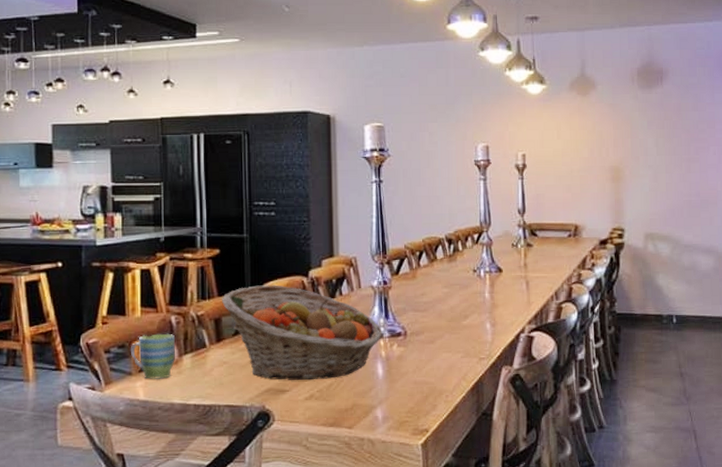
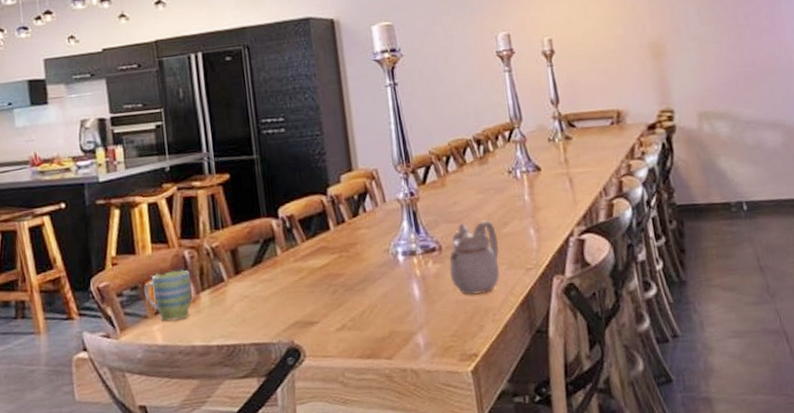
fruit basket: present [222,285,383,381] -> none [236,206,415,312]
teapot: none [411,312,458,377] -> present [449,220,500,295]

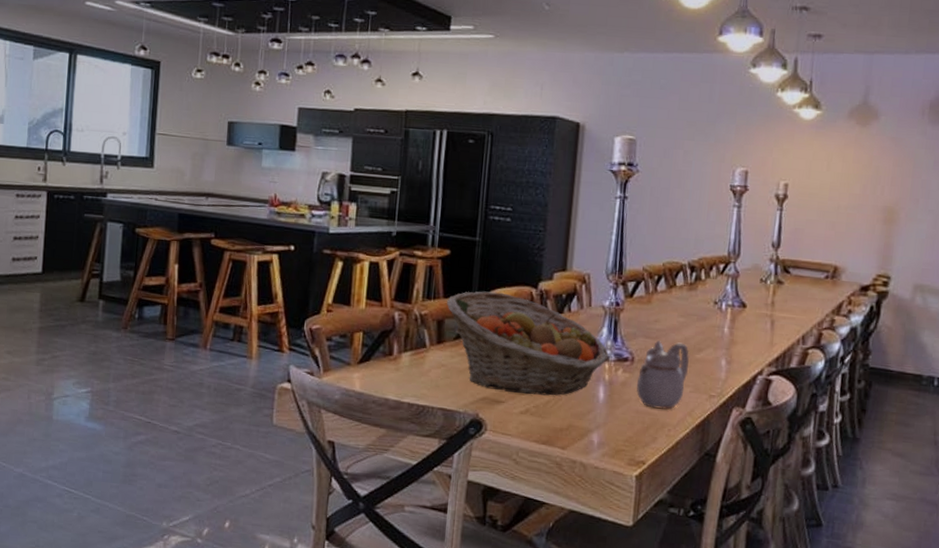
mug: present [143,270,193,322] -> none [351,327,396,373]
fruit basket: none [236,206,415,312] -> present [447,291,609,396]

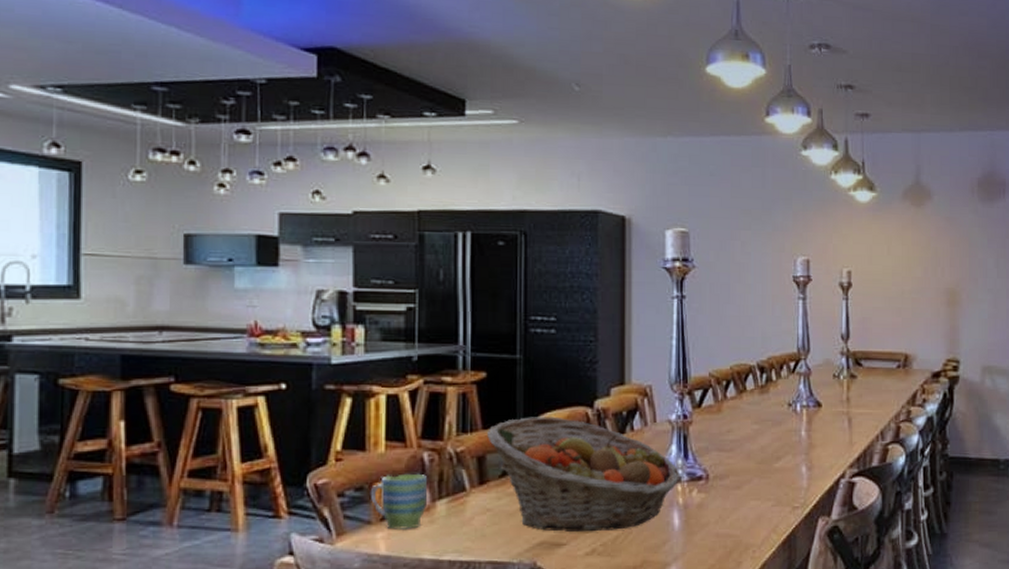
mug: none [351,327,396,373] -> present [370,473,428,530]
teapot: present [636,340,690,410] -> none [714,452,769,529]

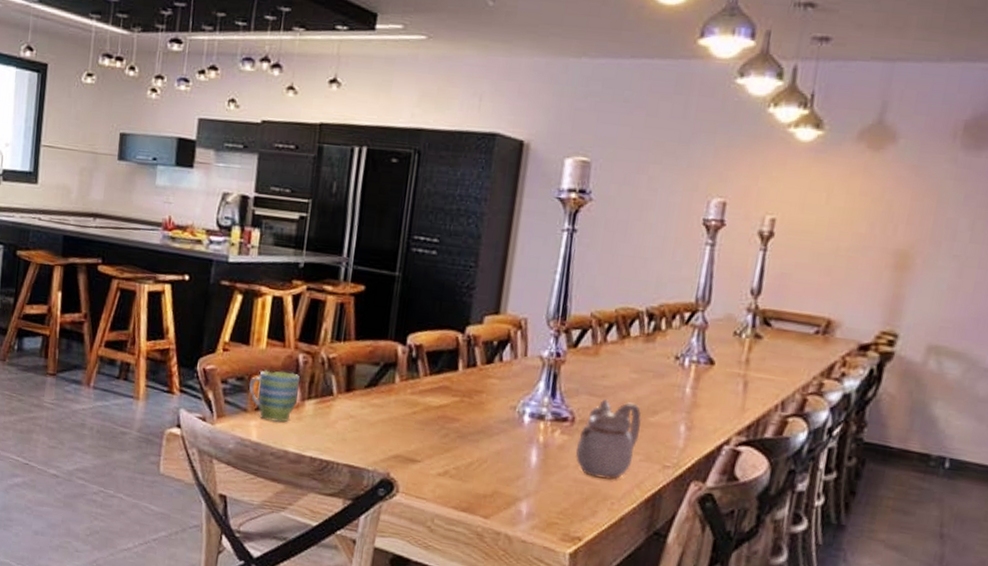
fruit basket: present [487,416,680,532] -> none [358,334,545,457]
teapot: none [714,452,769,529] -> present [575,399,642,480]

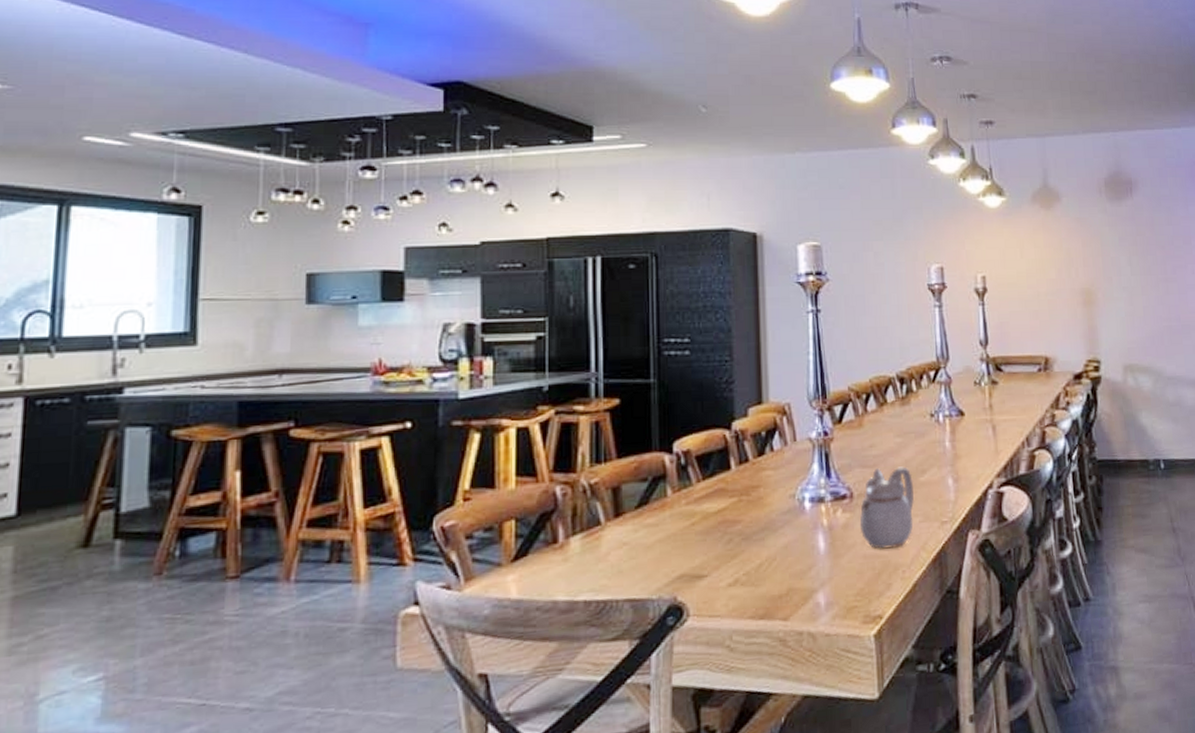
mug: present [248,370,300,422] -> none [500,509,561,571]

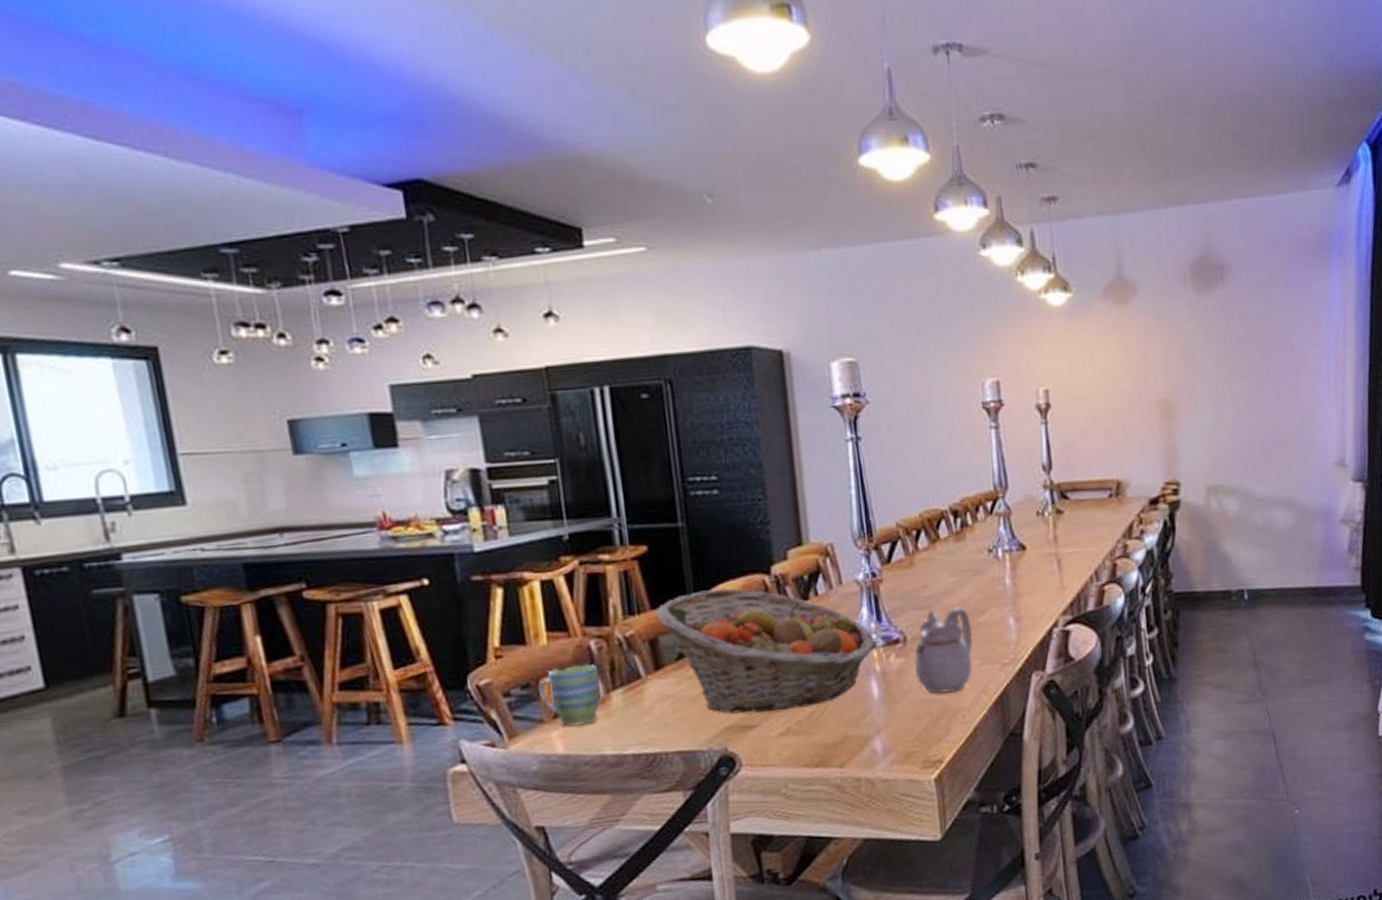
mug: none [500,509,561,571] -> present [537,664,602,727]
fruit basket: none [622,441,824,563] -> present [656,588,875,714]

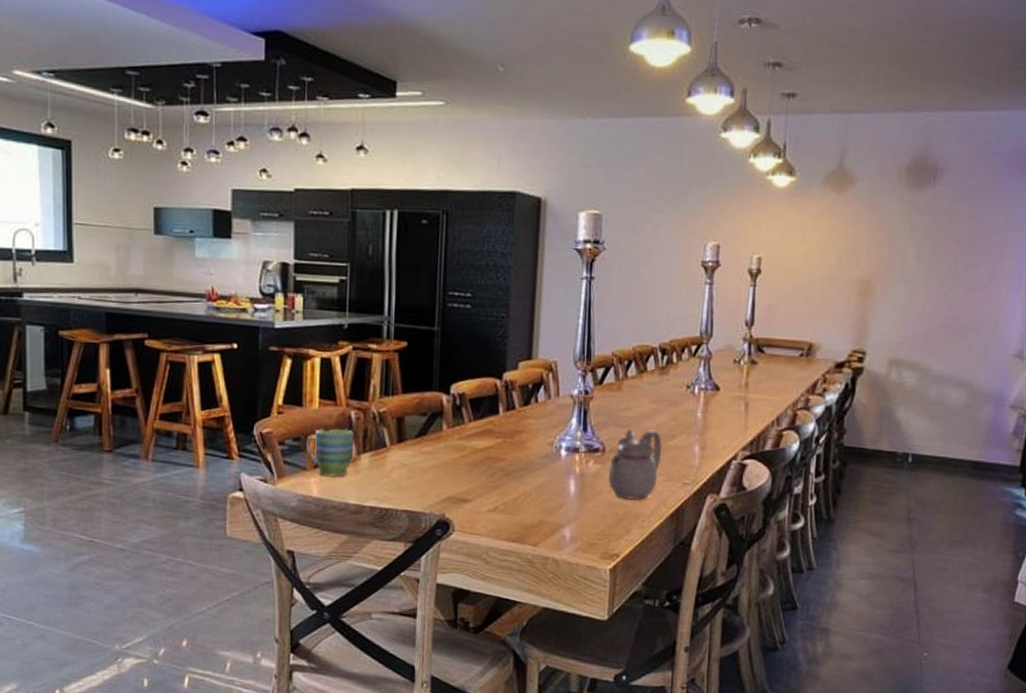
fruit basket: present [656,588,875,714] -> none [406,384,579,492]

